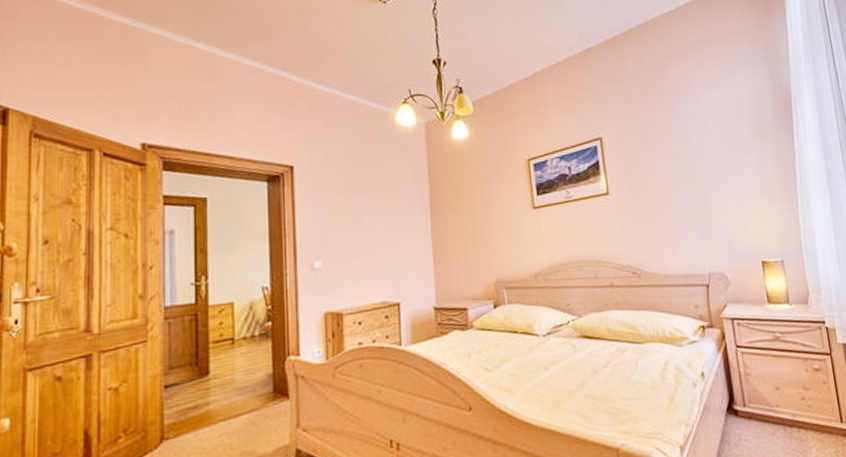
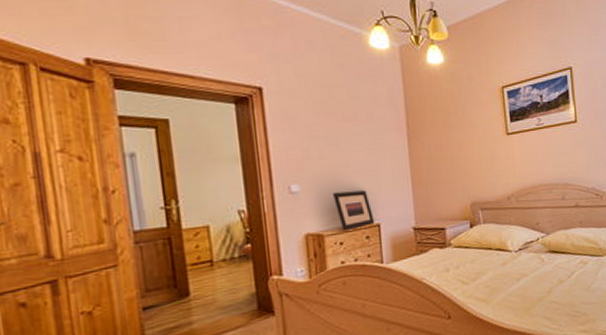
picture frame: none [354,267,395,310] -> present [333,190,375,231]

